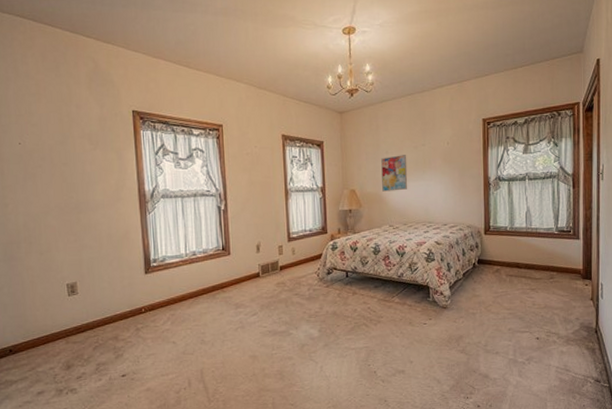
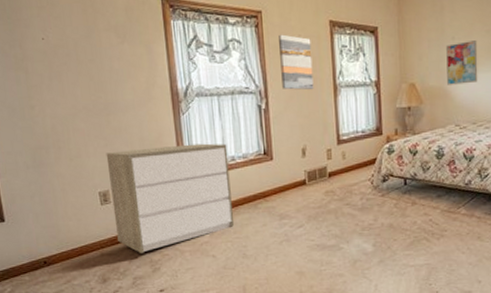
dresser: none [75,239,194,341] -> present [106,143,235,253]
wall art: none [237,145,268,194] -> present [279,34,314,90]

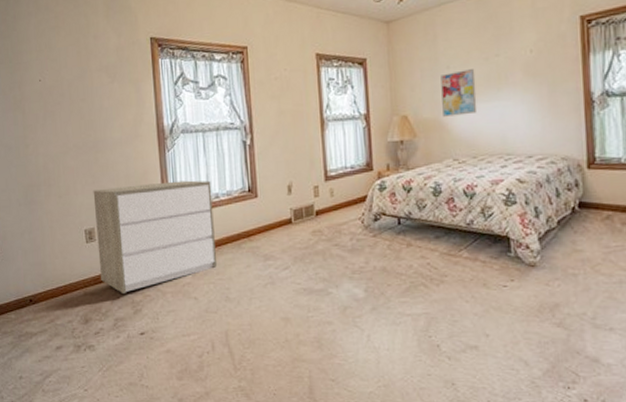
wall art: present [279,34,314,90] -> none [264,69,300,125]

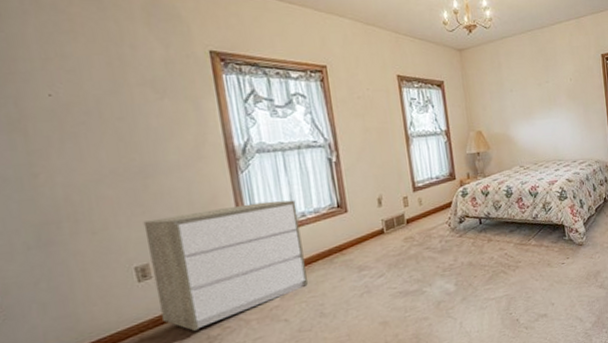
wall art: present [441,69,478,117] -> none [506,92,536,132]

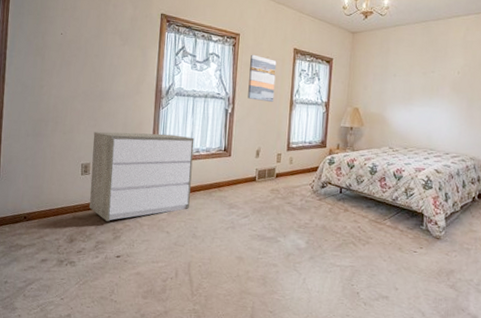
wall art: none [346,88,386,142] -> present [247,54,277,102]

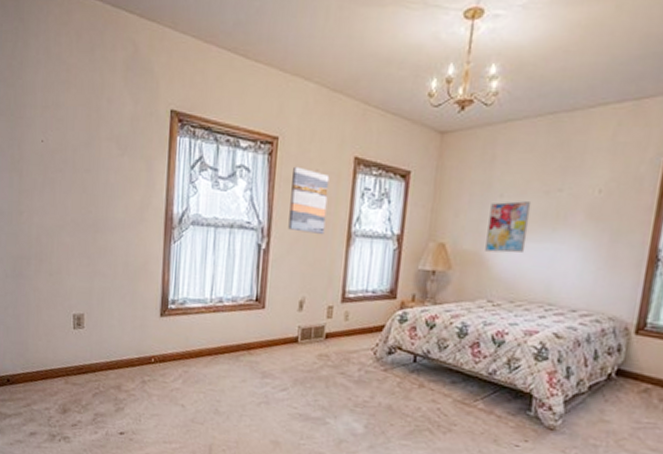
dresser: present [89,131,194,221] -> none [84,273,216,389]
wall art: none [386,79,415,115] -> present [485,201,532,253]

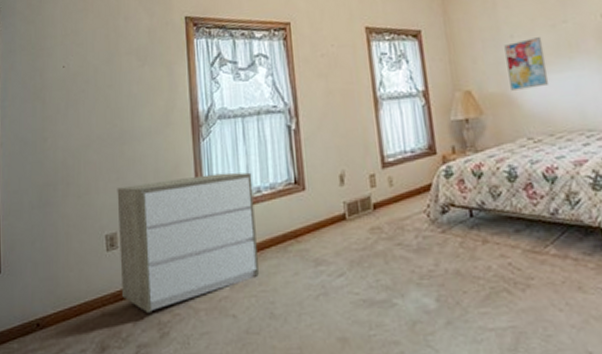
dresser: none [84,273,216,389] -> present [117,172,260,312]
wall art: present [288,166,330,234] -> none [309,45,351,106]

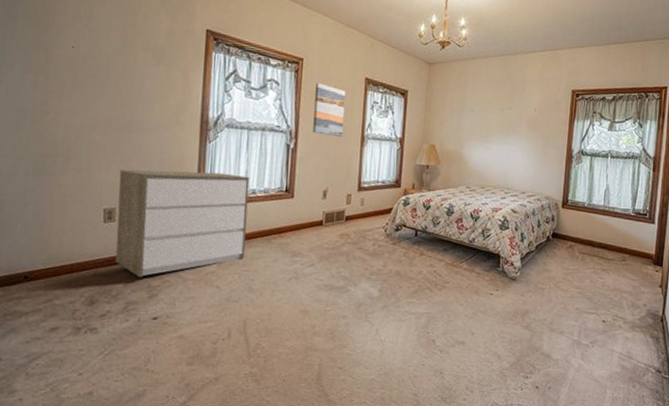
wall art: none [309,45,351,106] -> present [313,82,346,137]
wall art: present [504,37,549,91] -> none [463,115,493,152]

